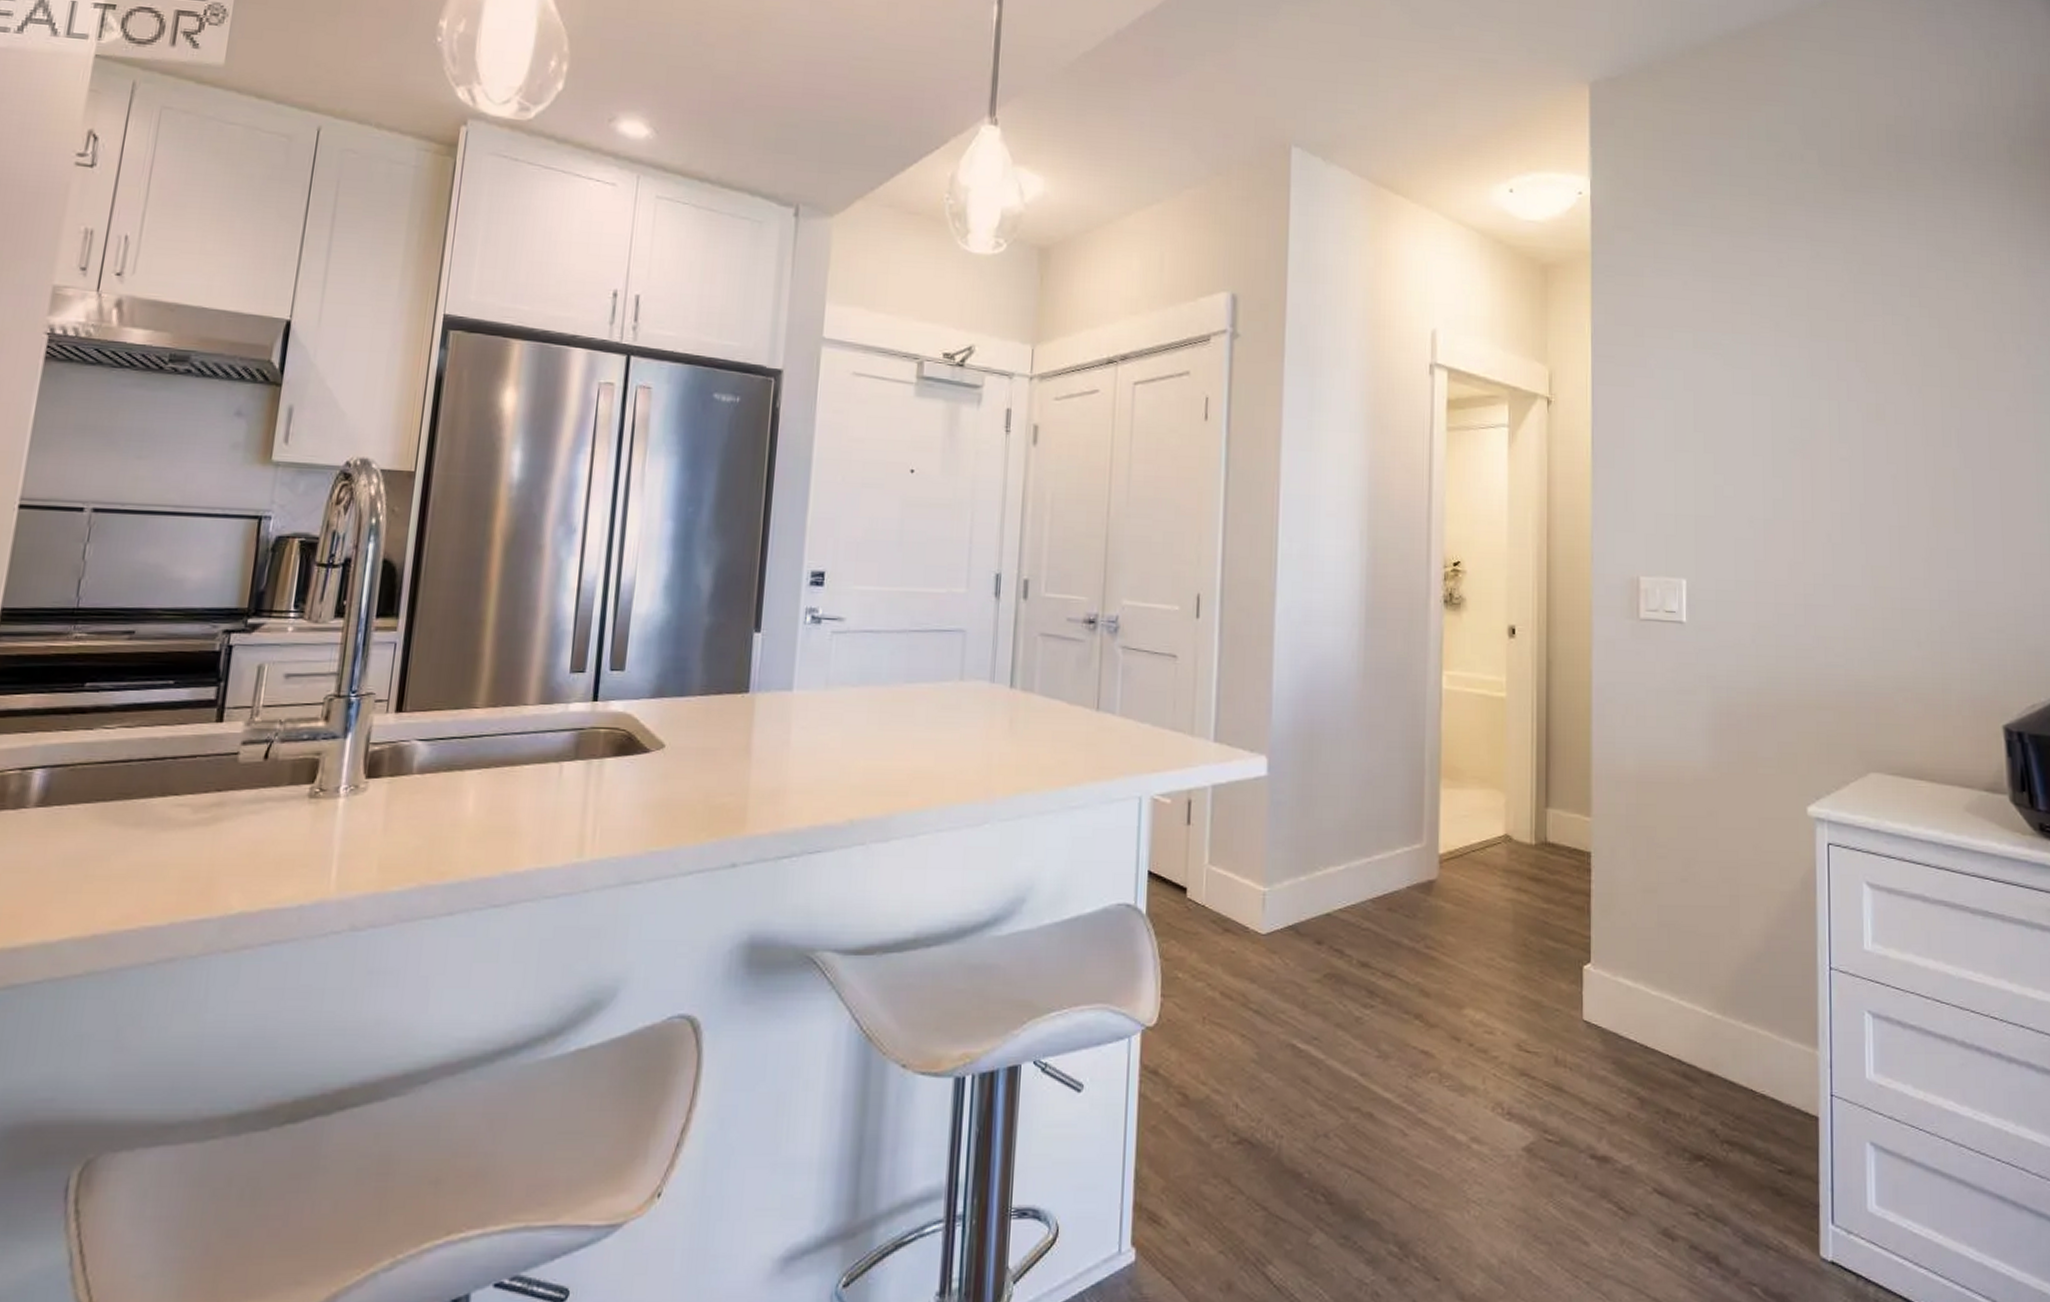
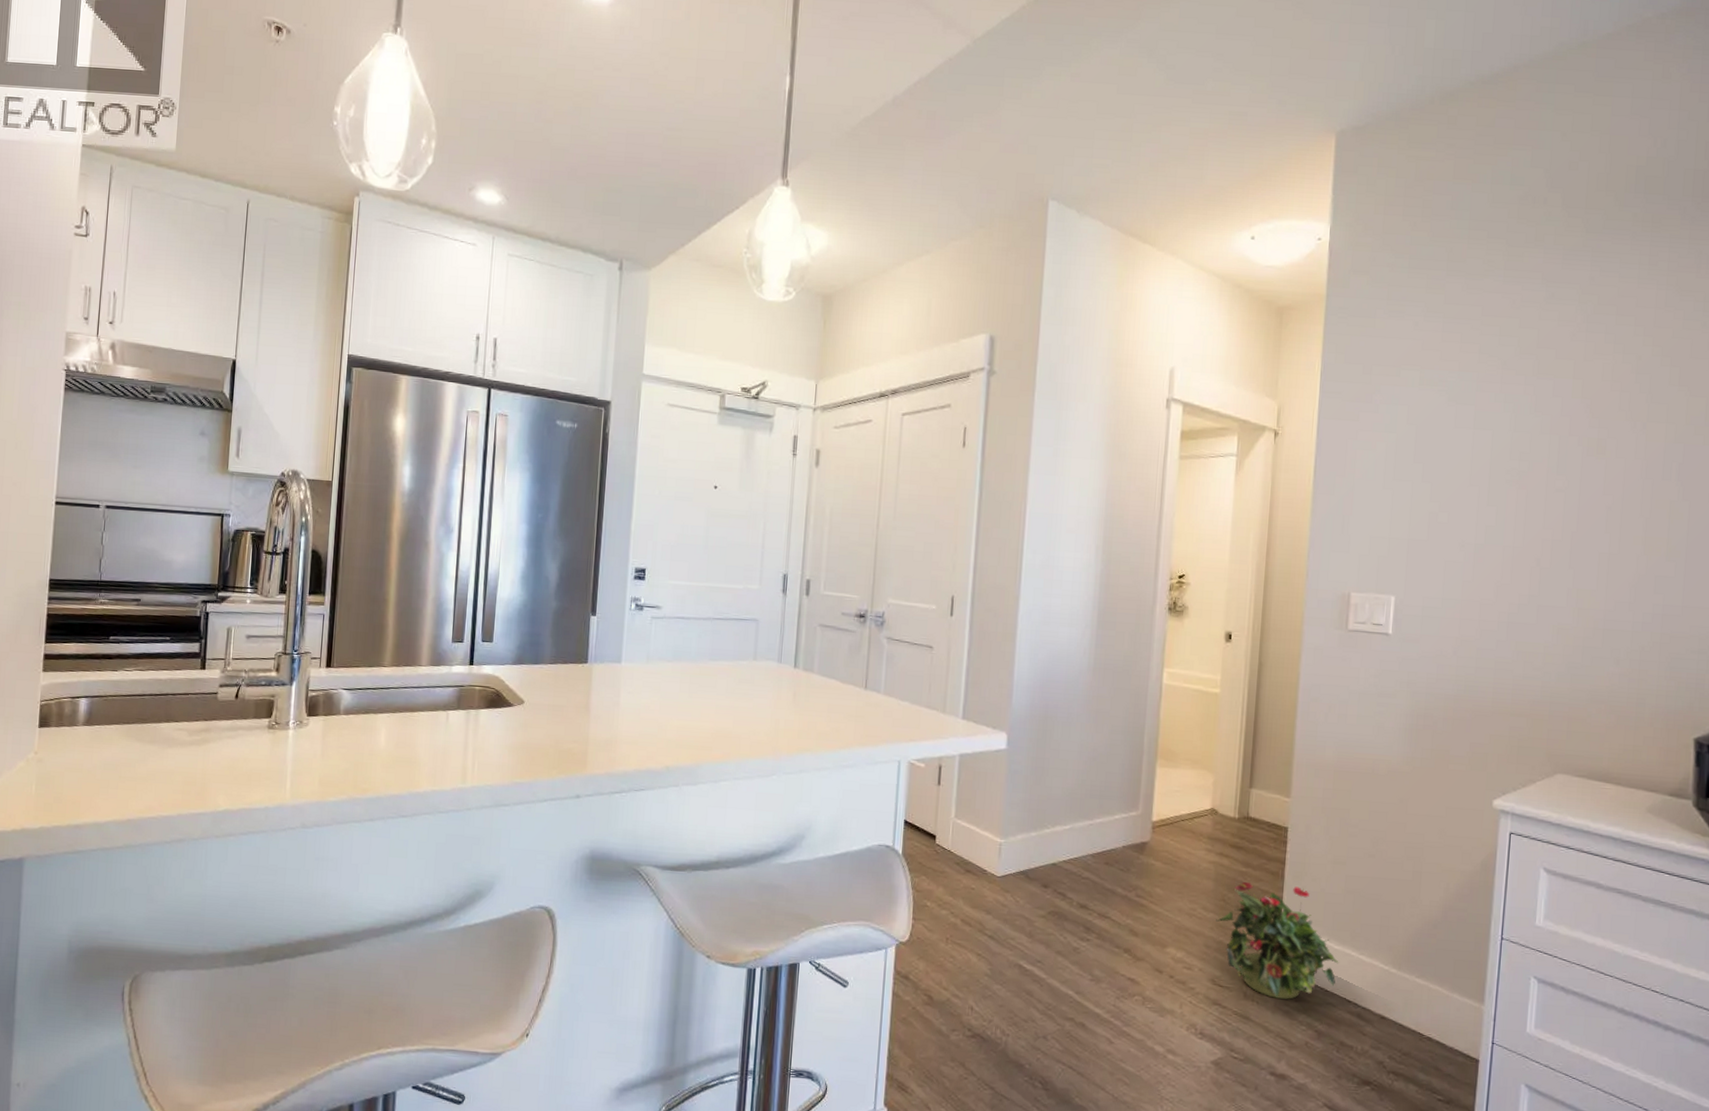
potted plant: none [1518,920,1658,1062] -> present [1216,881,1339,1000]

